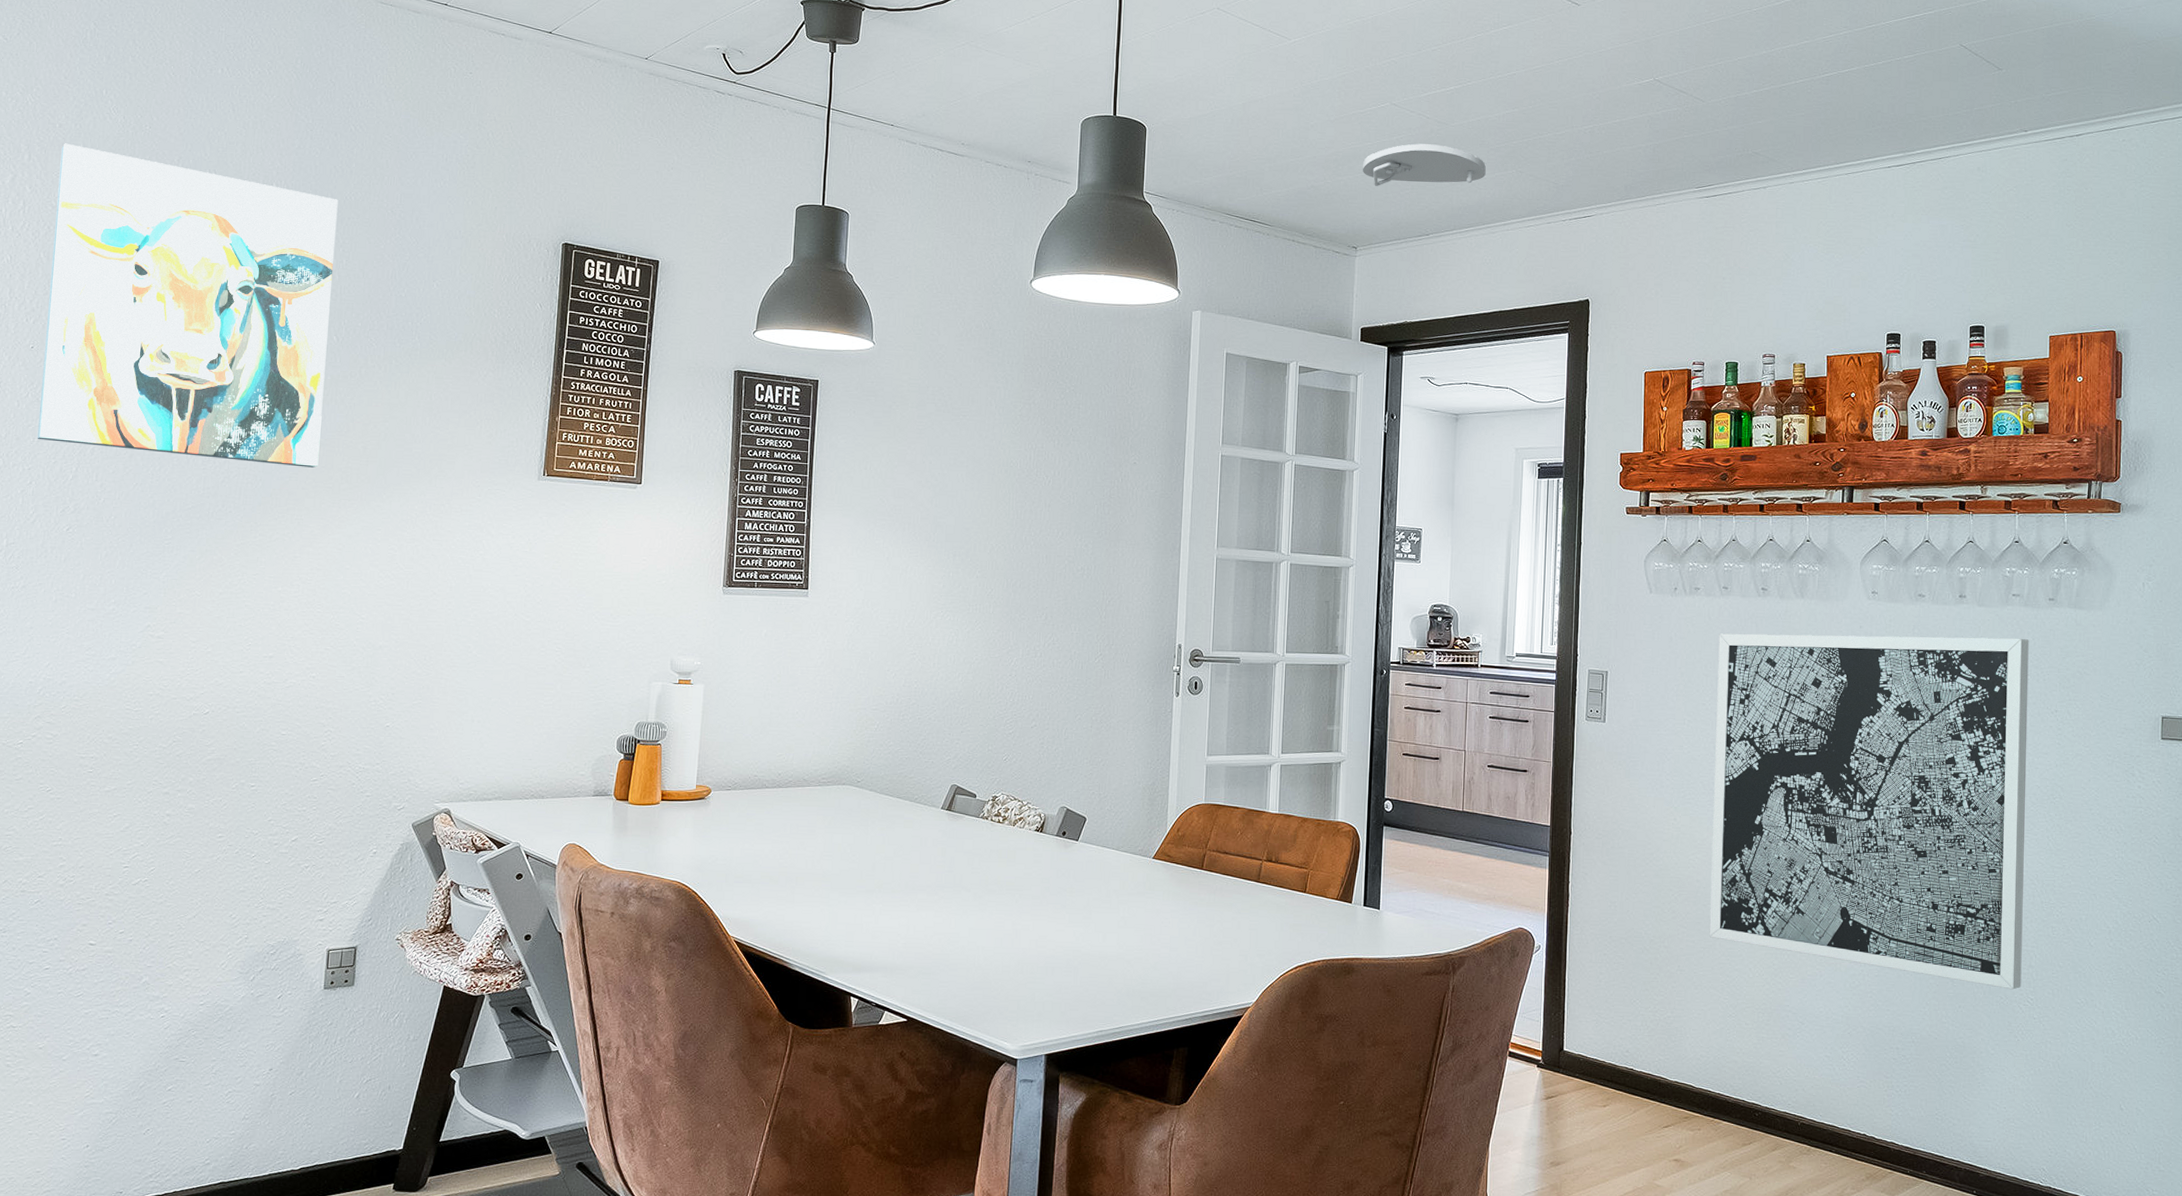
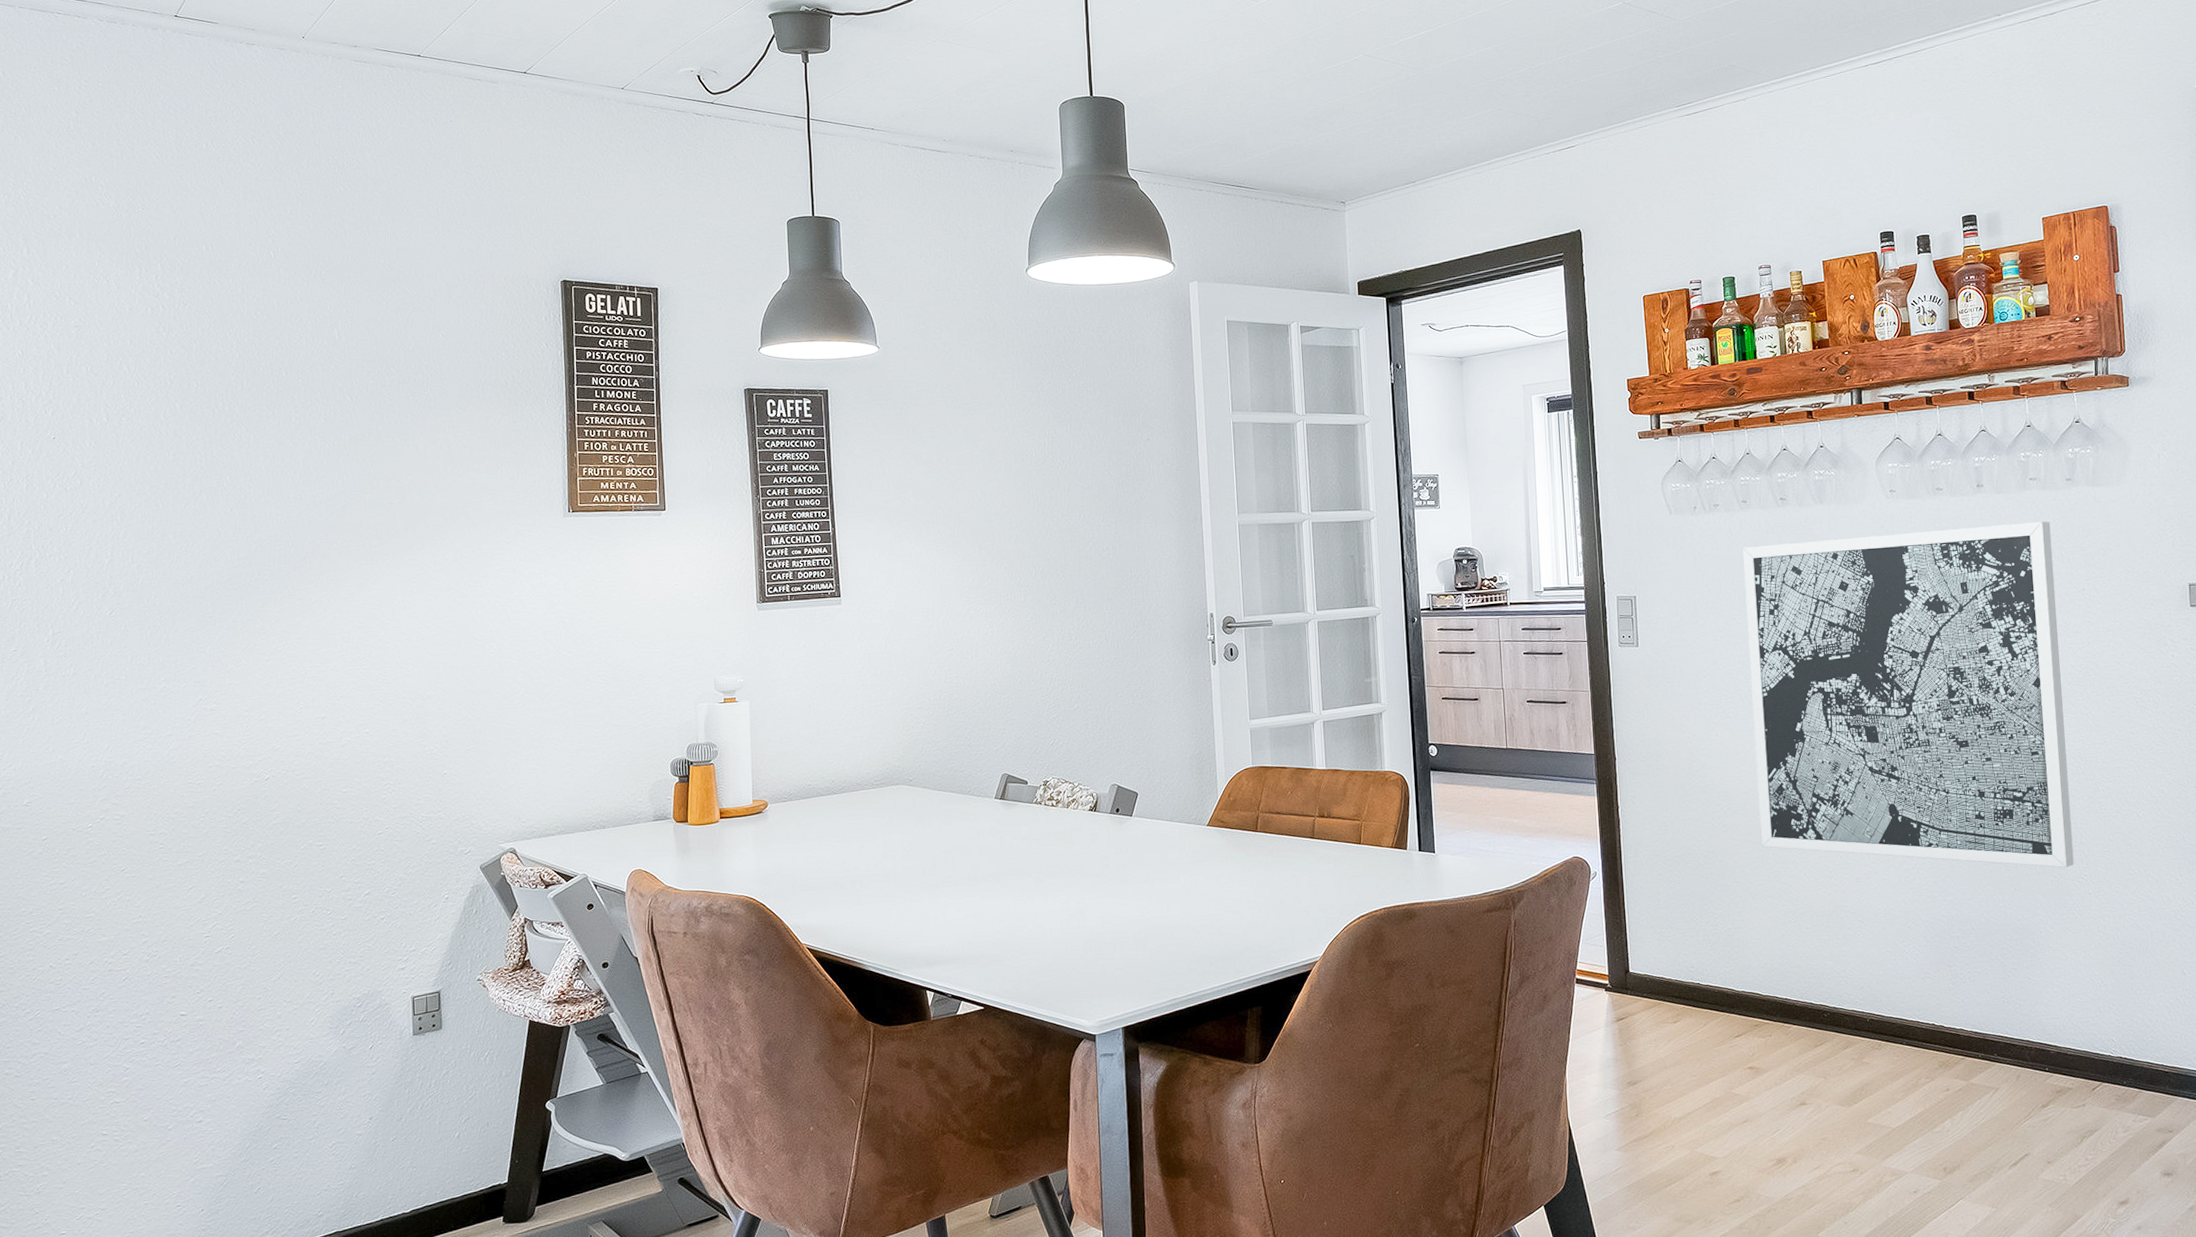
wall art: present [37,143,338,468] -> none [58,233,347,529]
smoke detector: present [1363,143,1486,186] -> none [1342,91,1465,139]

